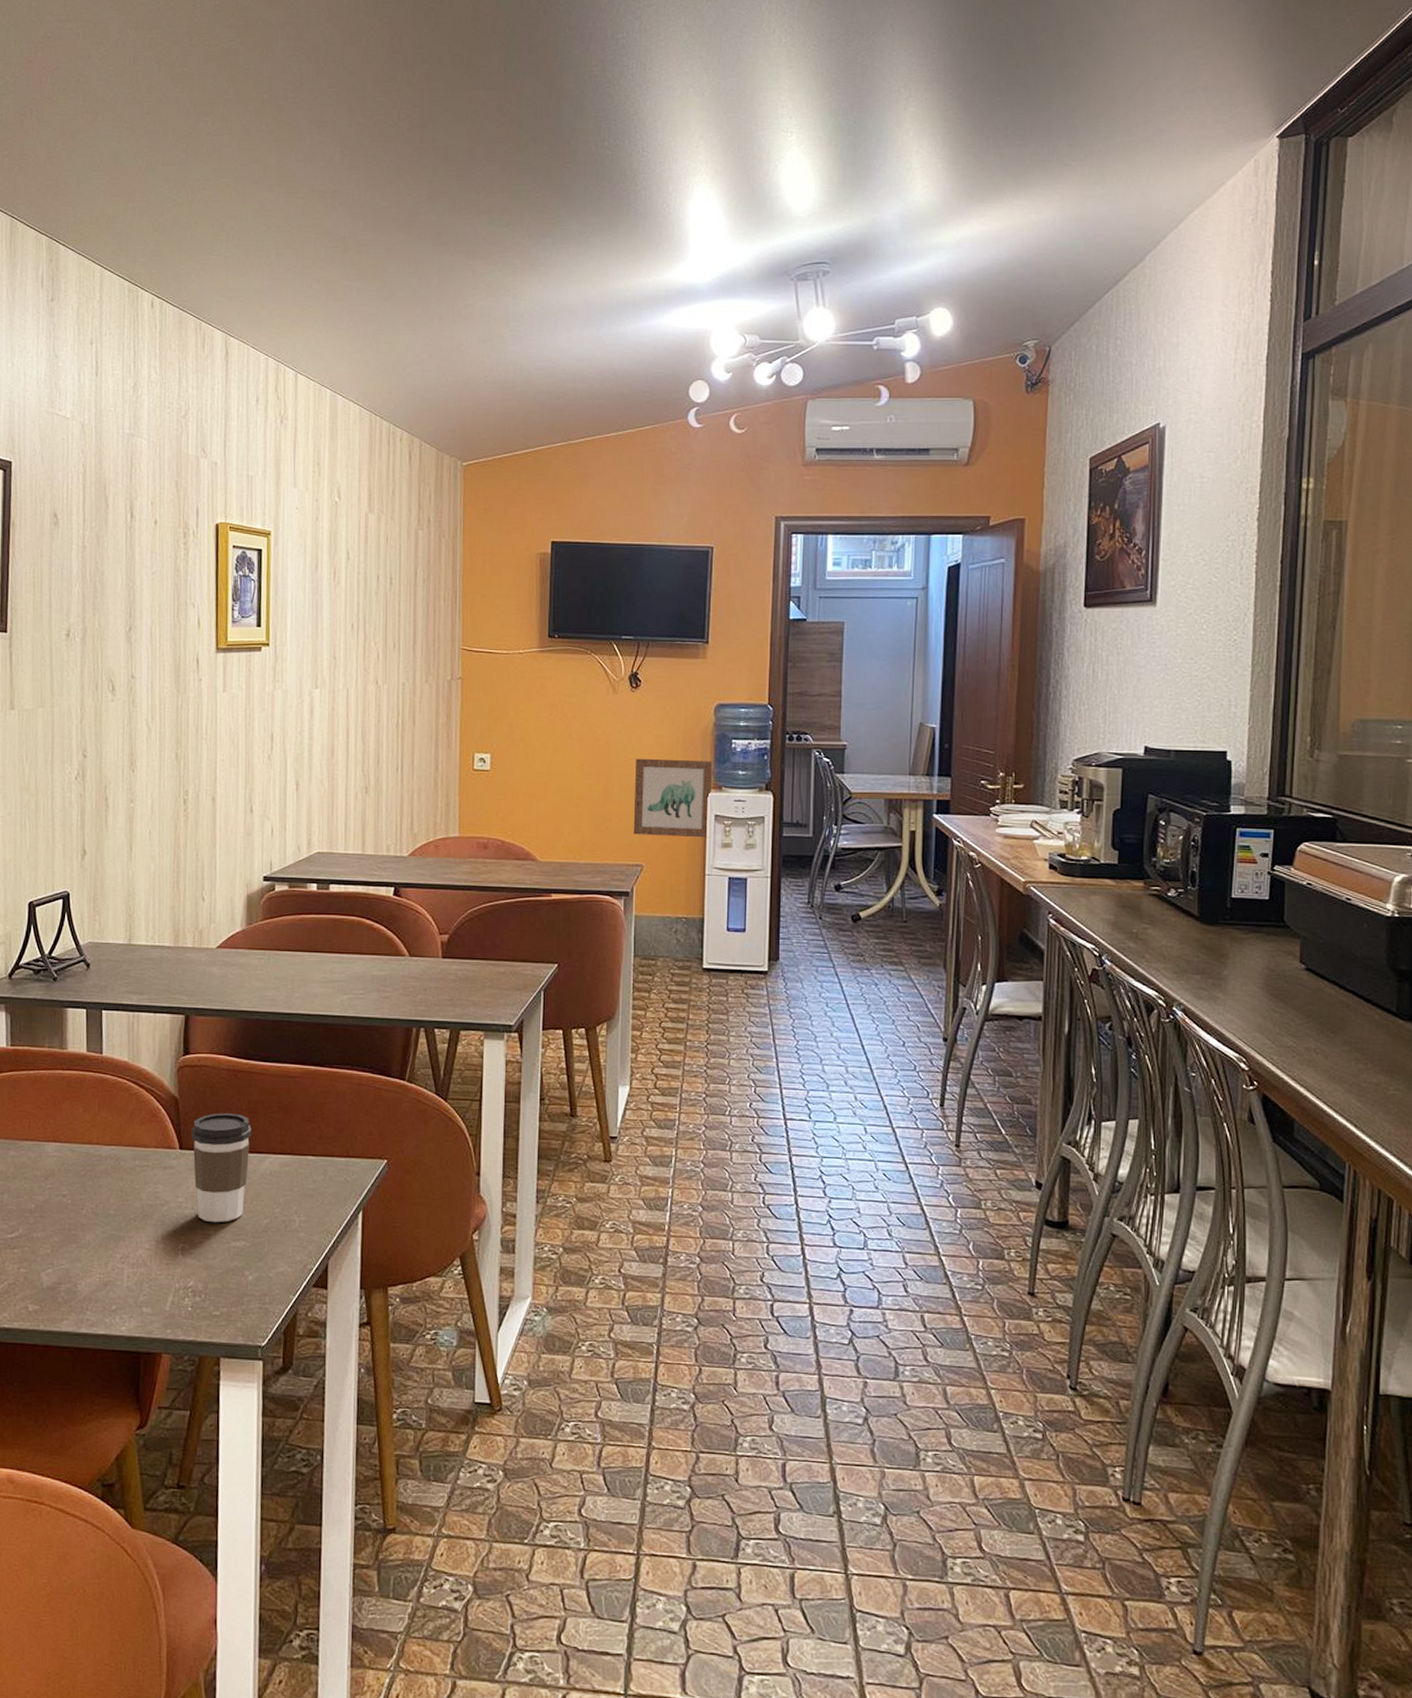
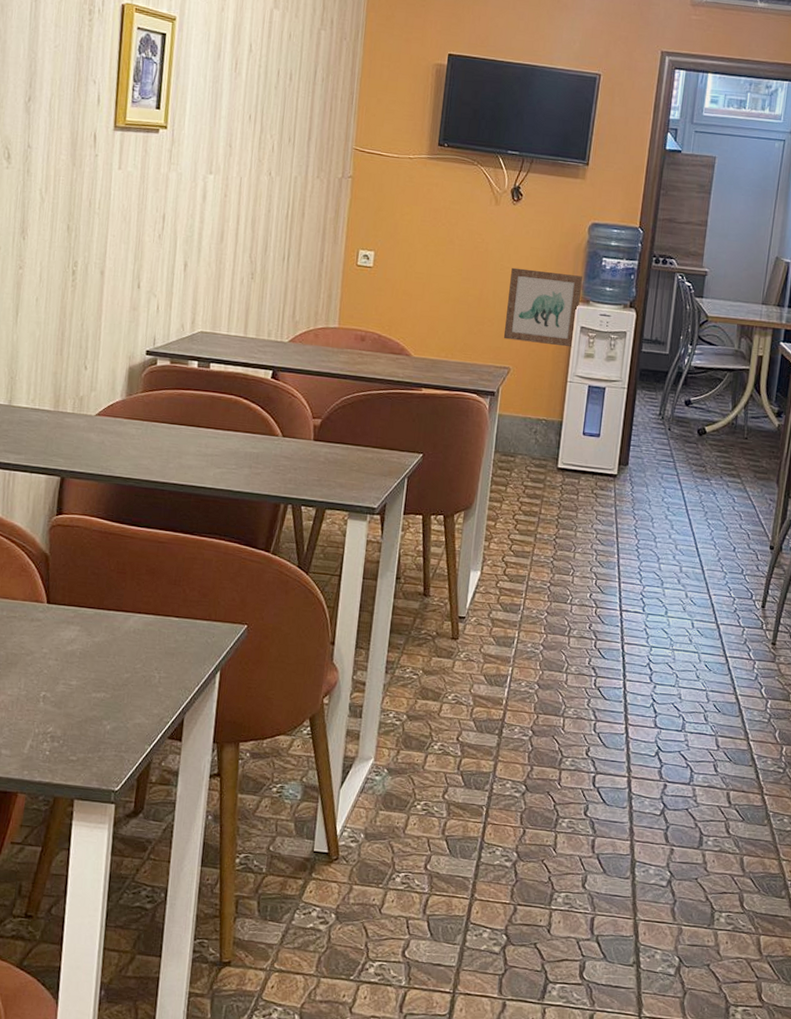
coffee cup: present [191,1113,251,1223] -> none [59,571,119,675]

